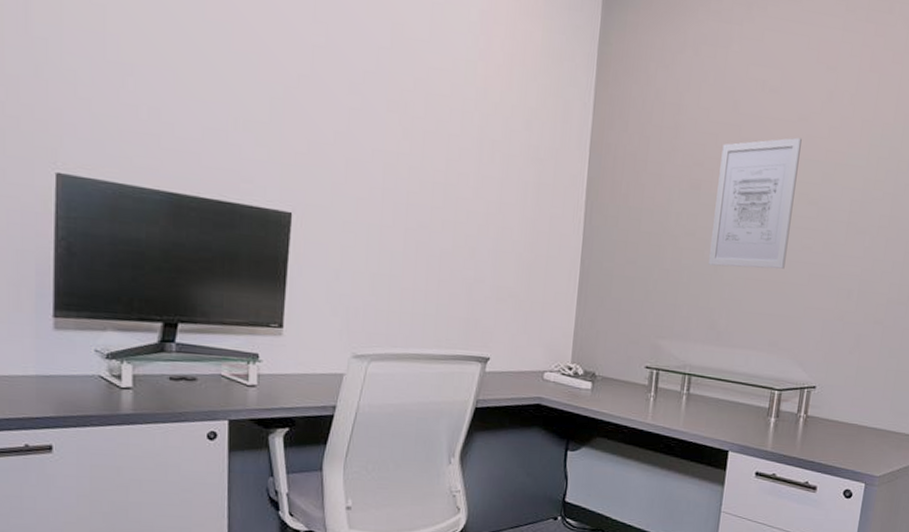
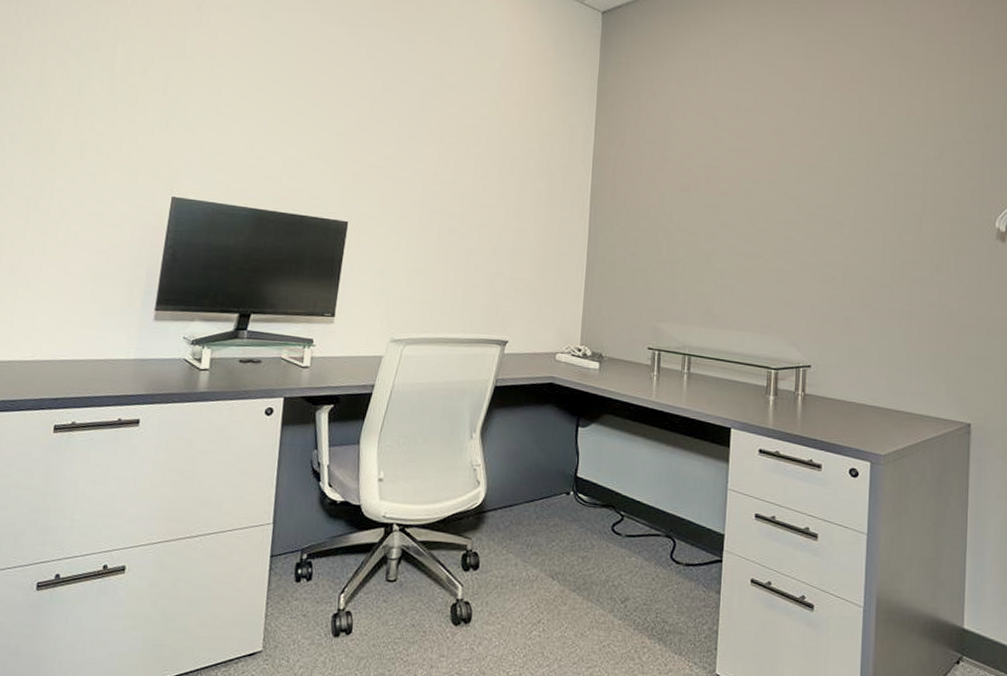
wall art: present [709,137,802,269] -> none [701,146,777,258]

